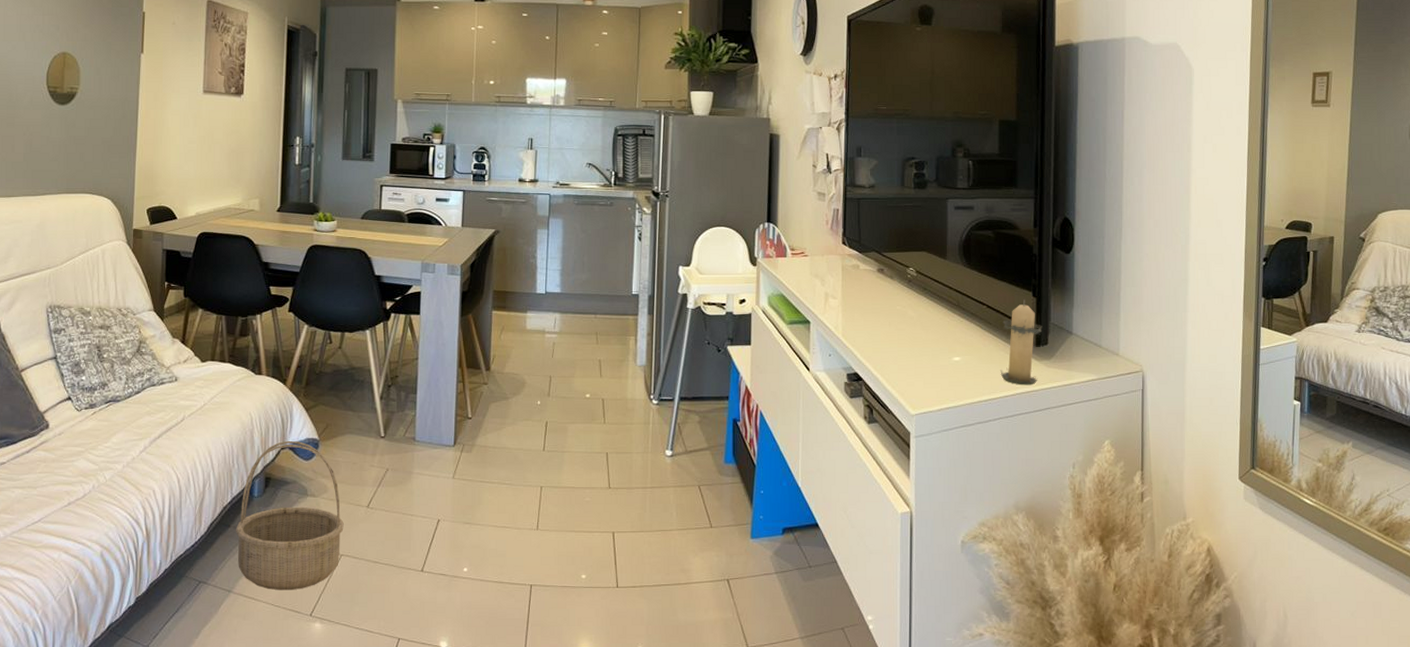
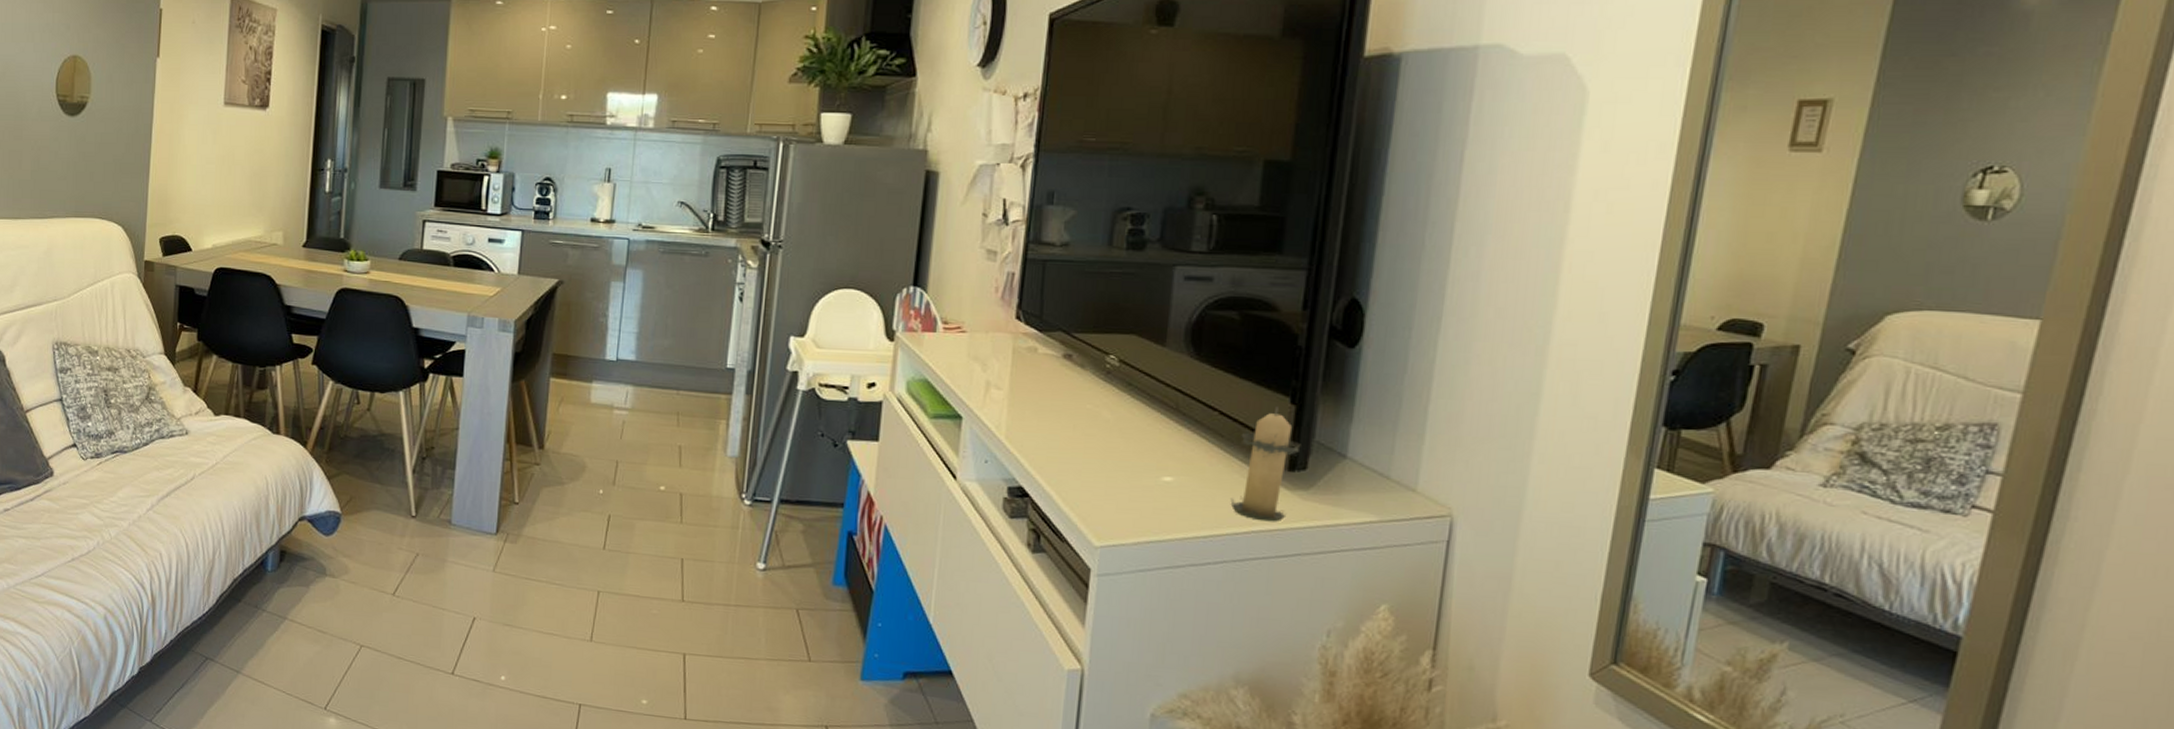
basket: present [235,440,344,591] -> none [246,511,366,679]

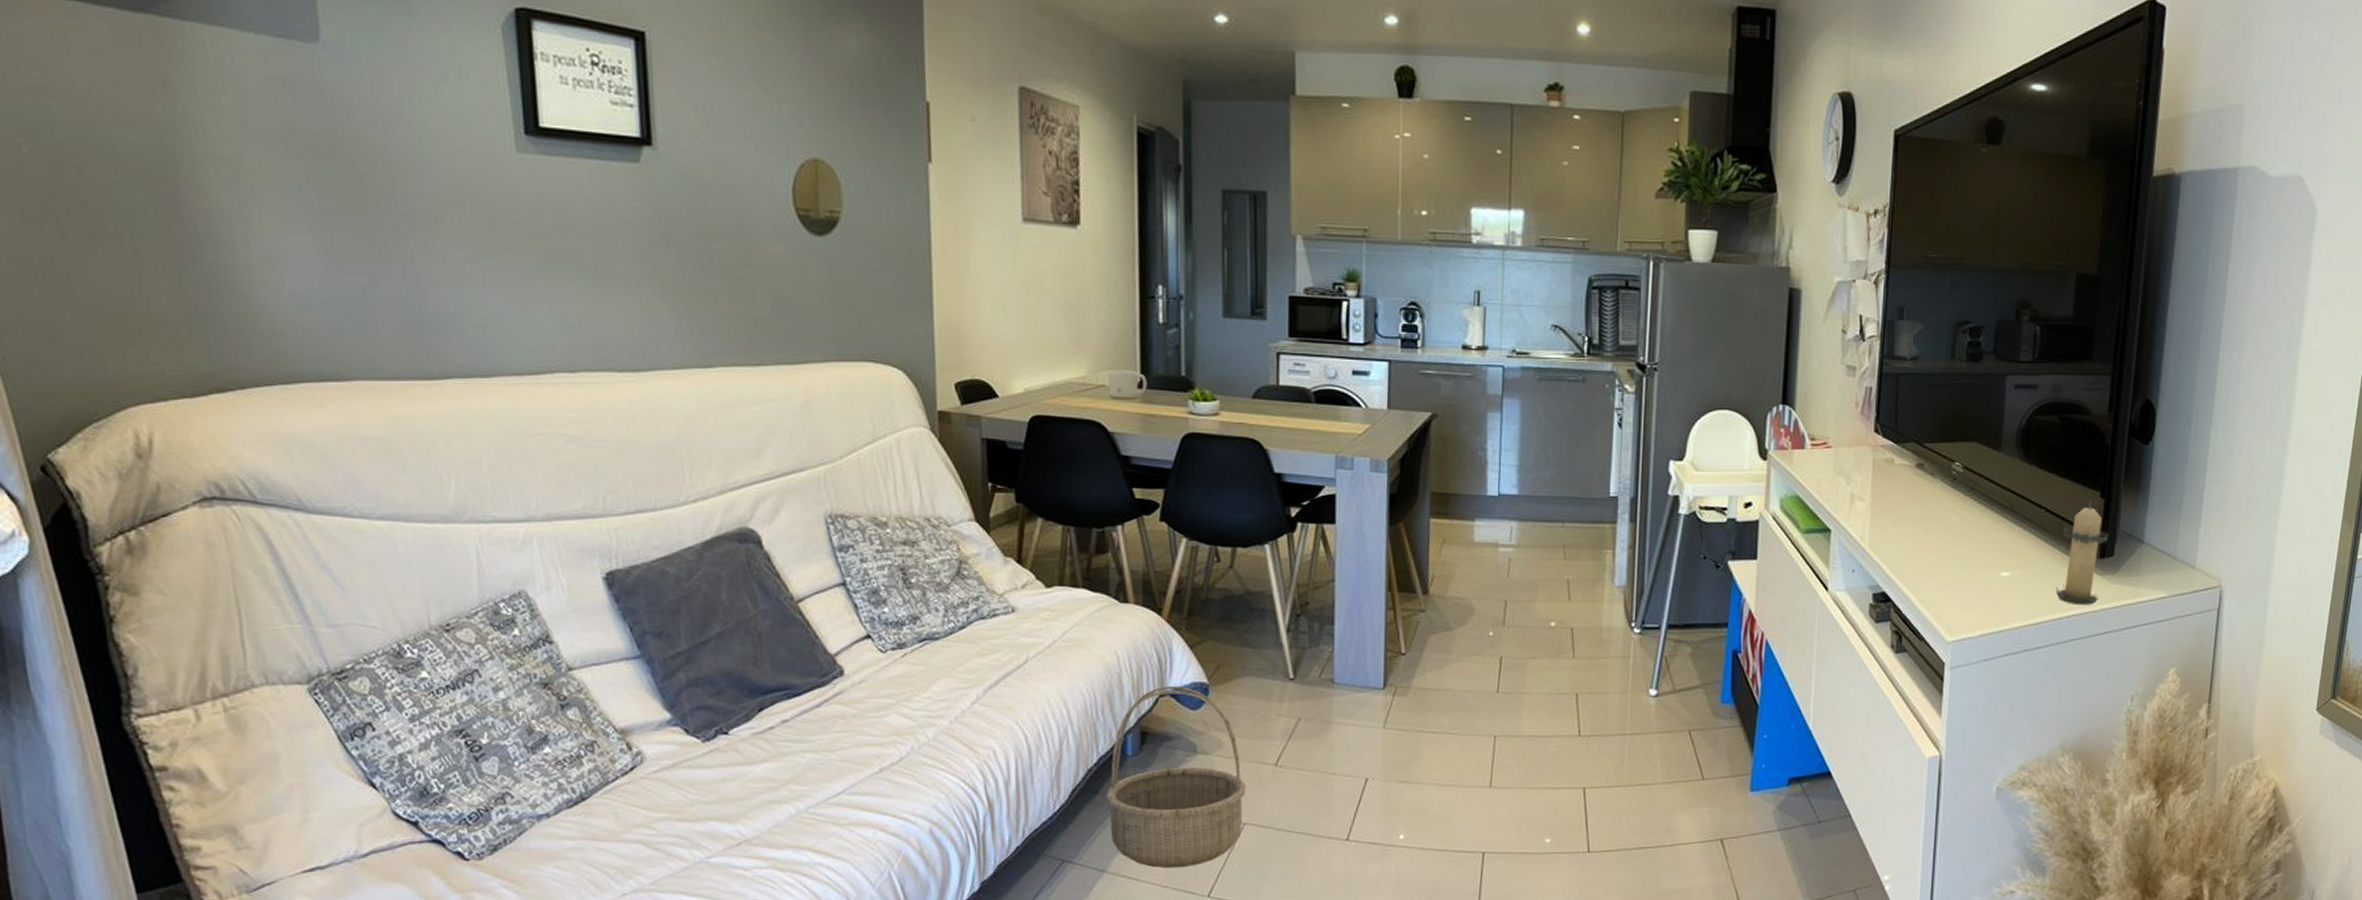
basket: none [246,511,366,679] -> present [1105,685,1246,869]
mug: none [279,231,312,258] -> present [1108,370,1147,401]

